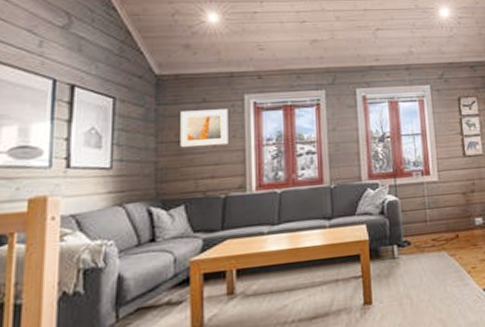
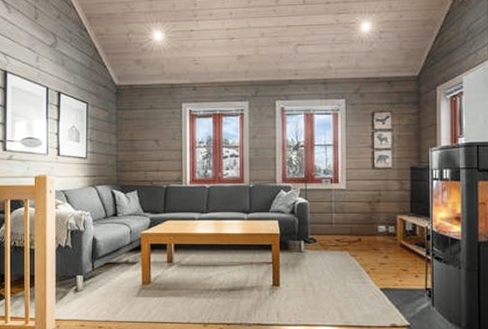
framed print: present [180,109,228,148] -> none [134,115,169,146]

